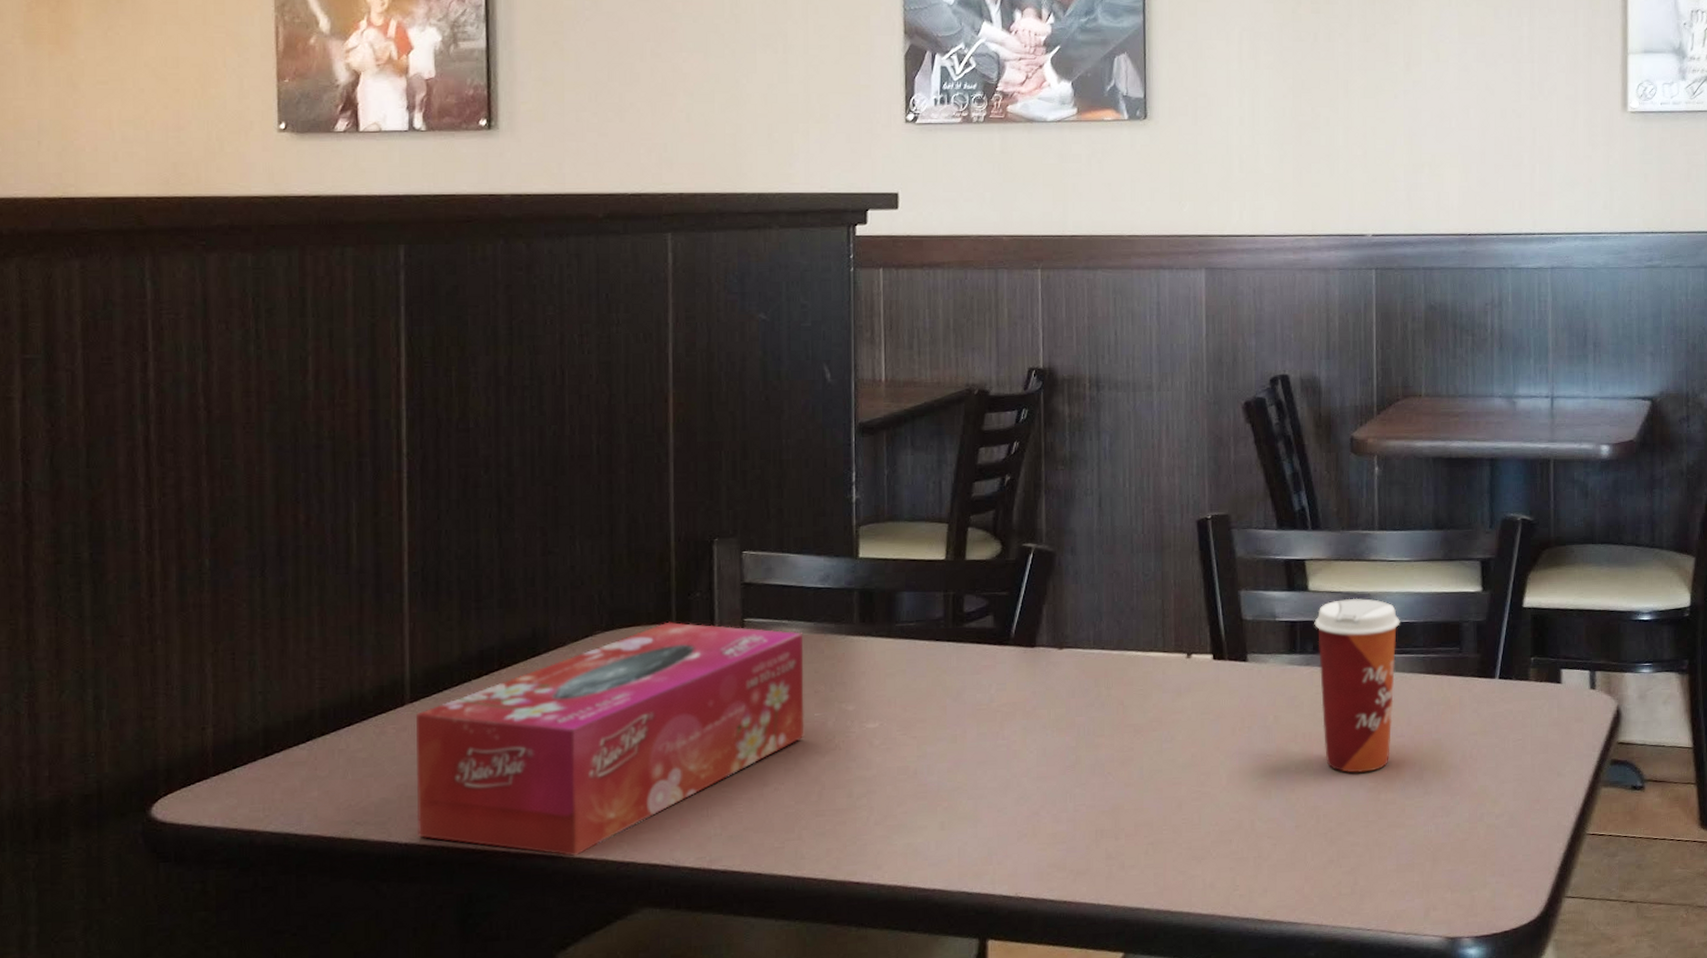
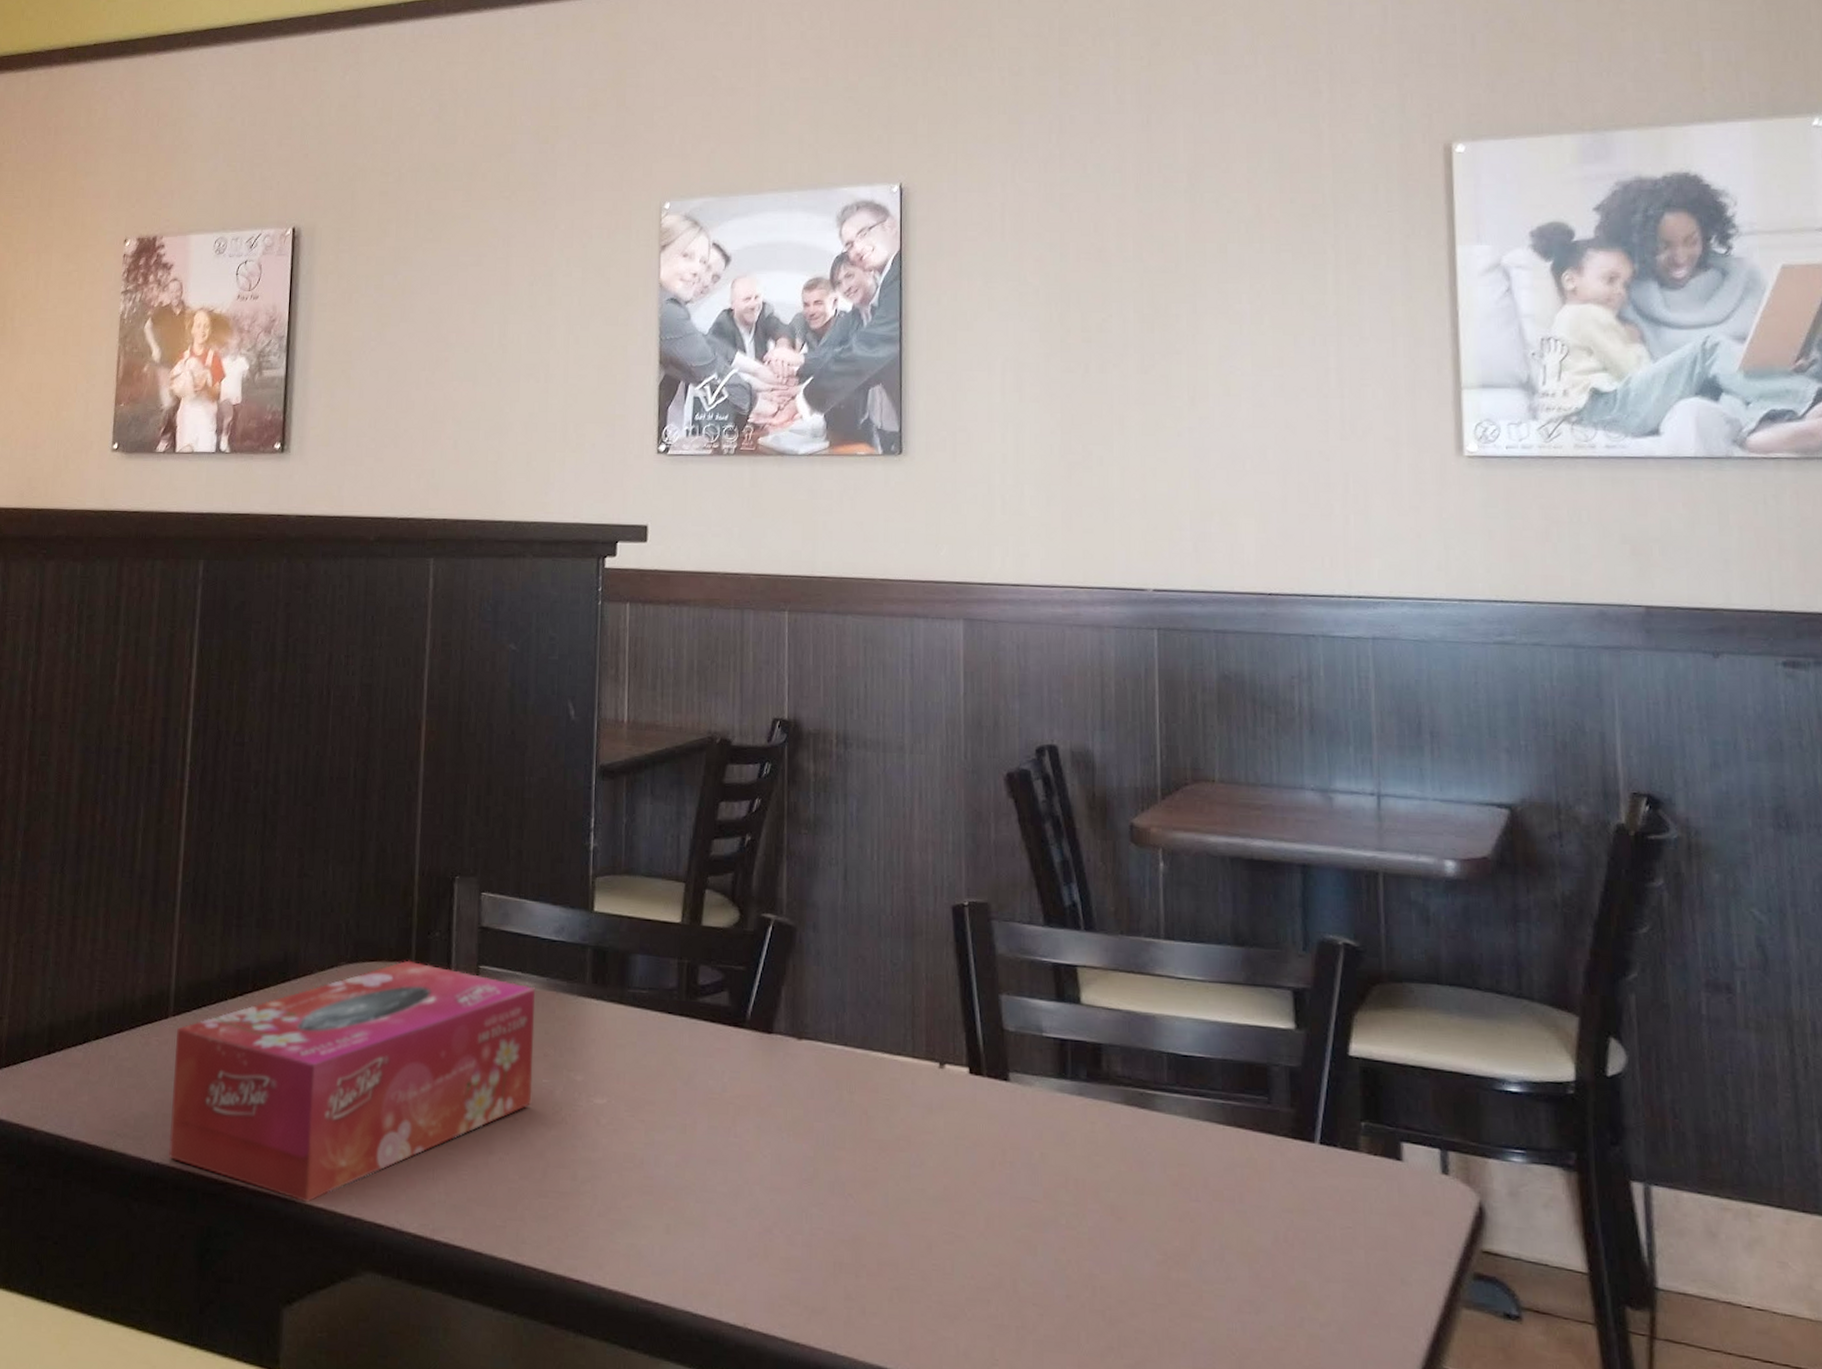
paper cup: present [1314,598,1400,773] -> none [1088,1018,1193,1241]

